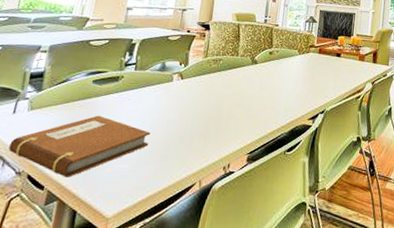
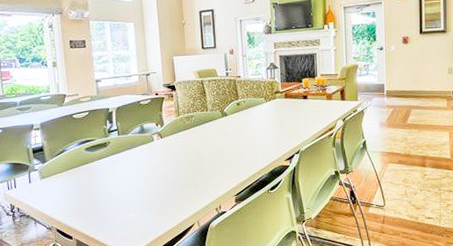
notebook: present [8,115,151,178] -> none [35,177,147,228]

